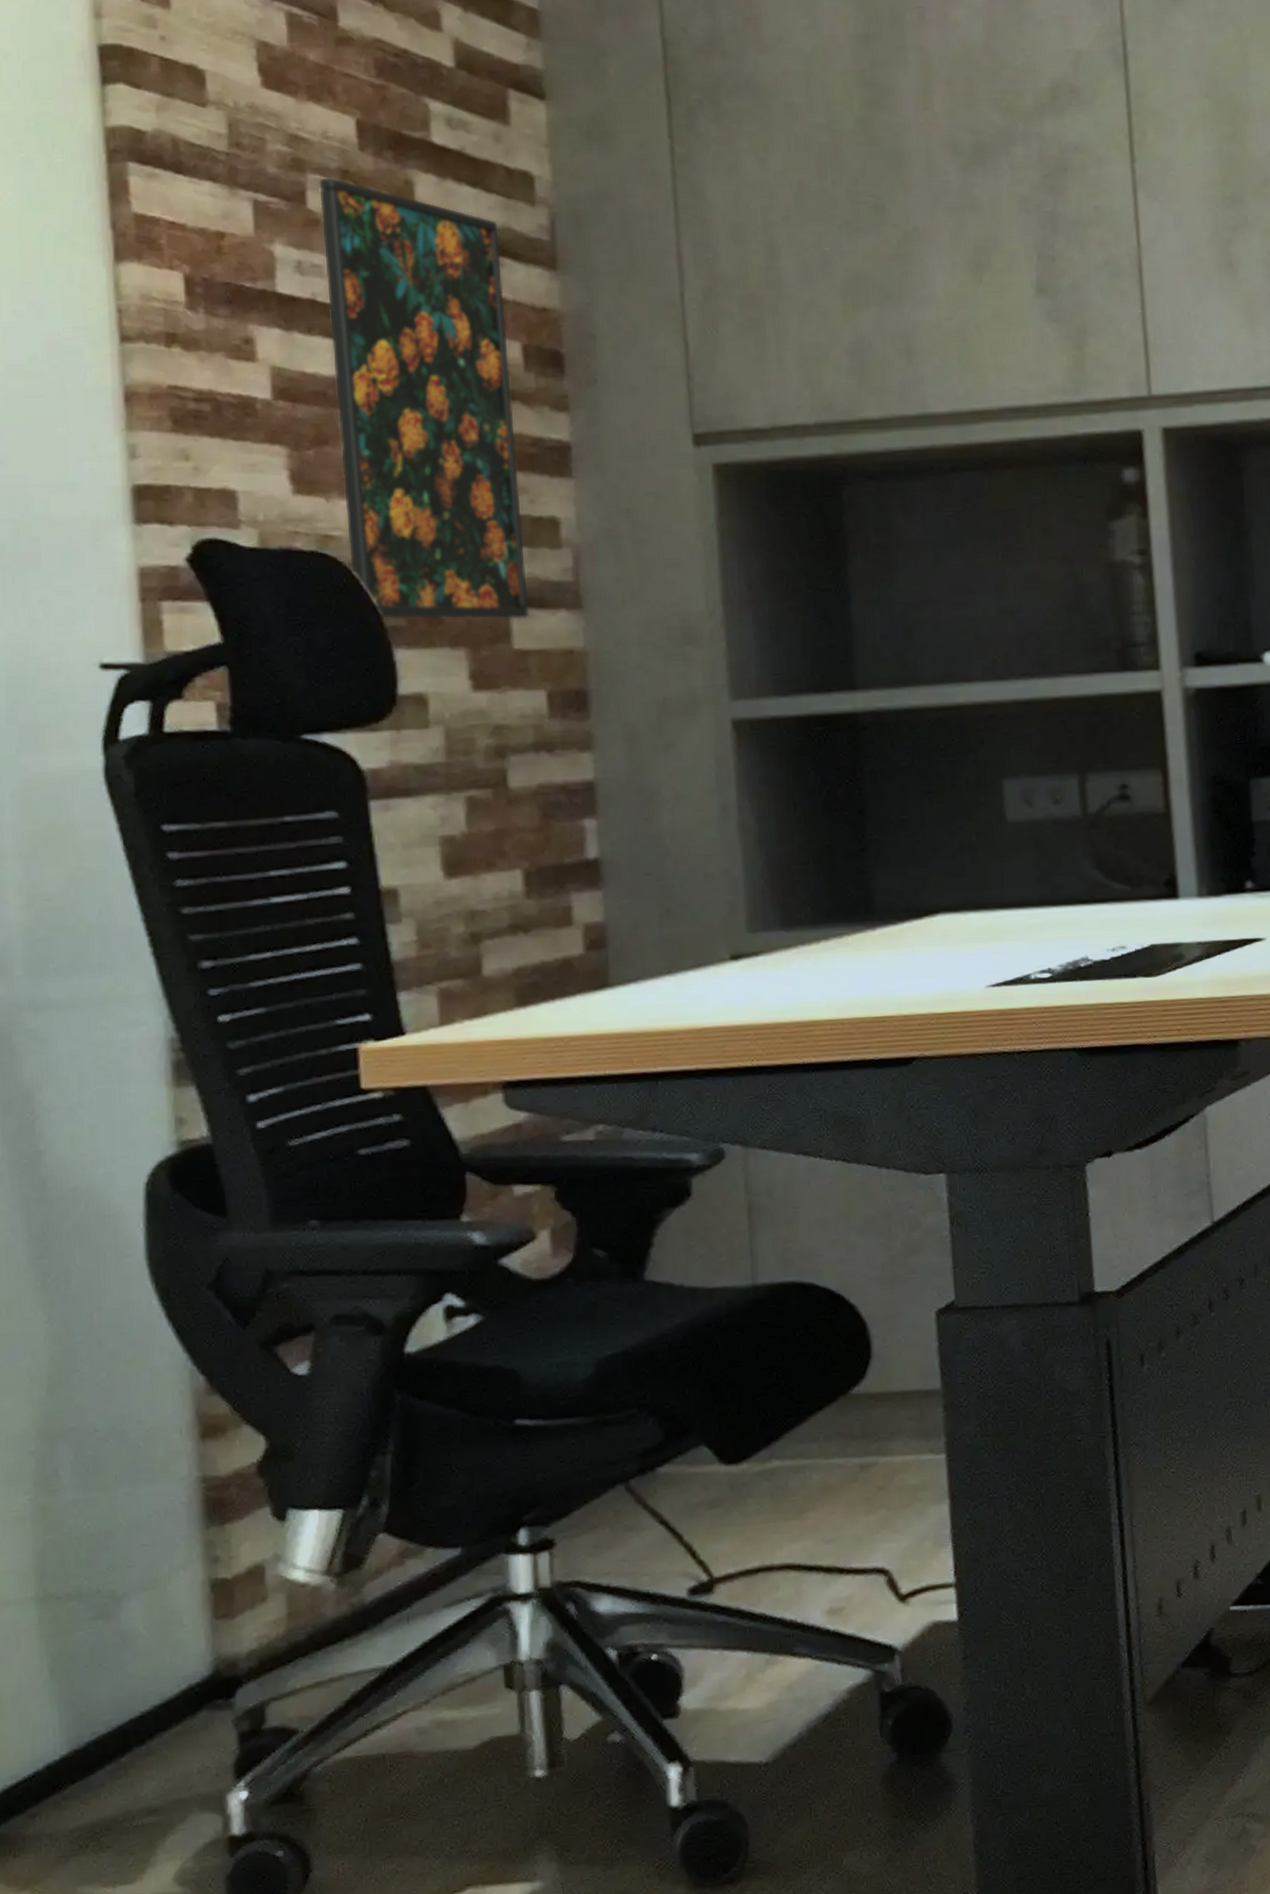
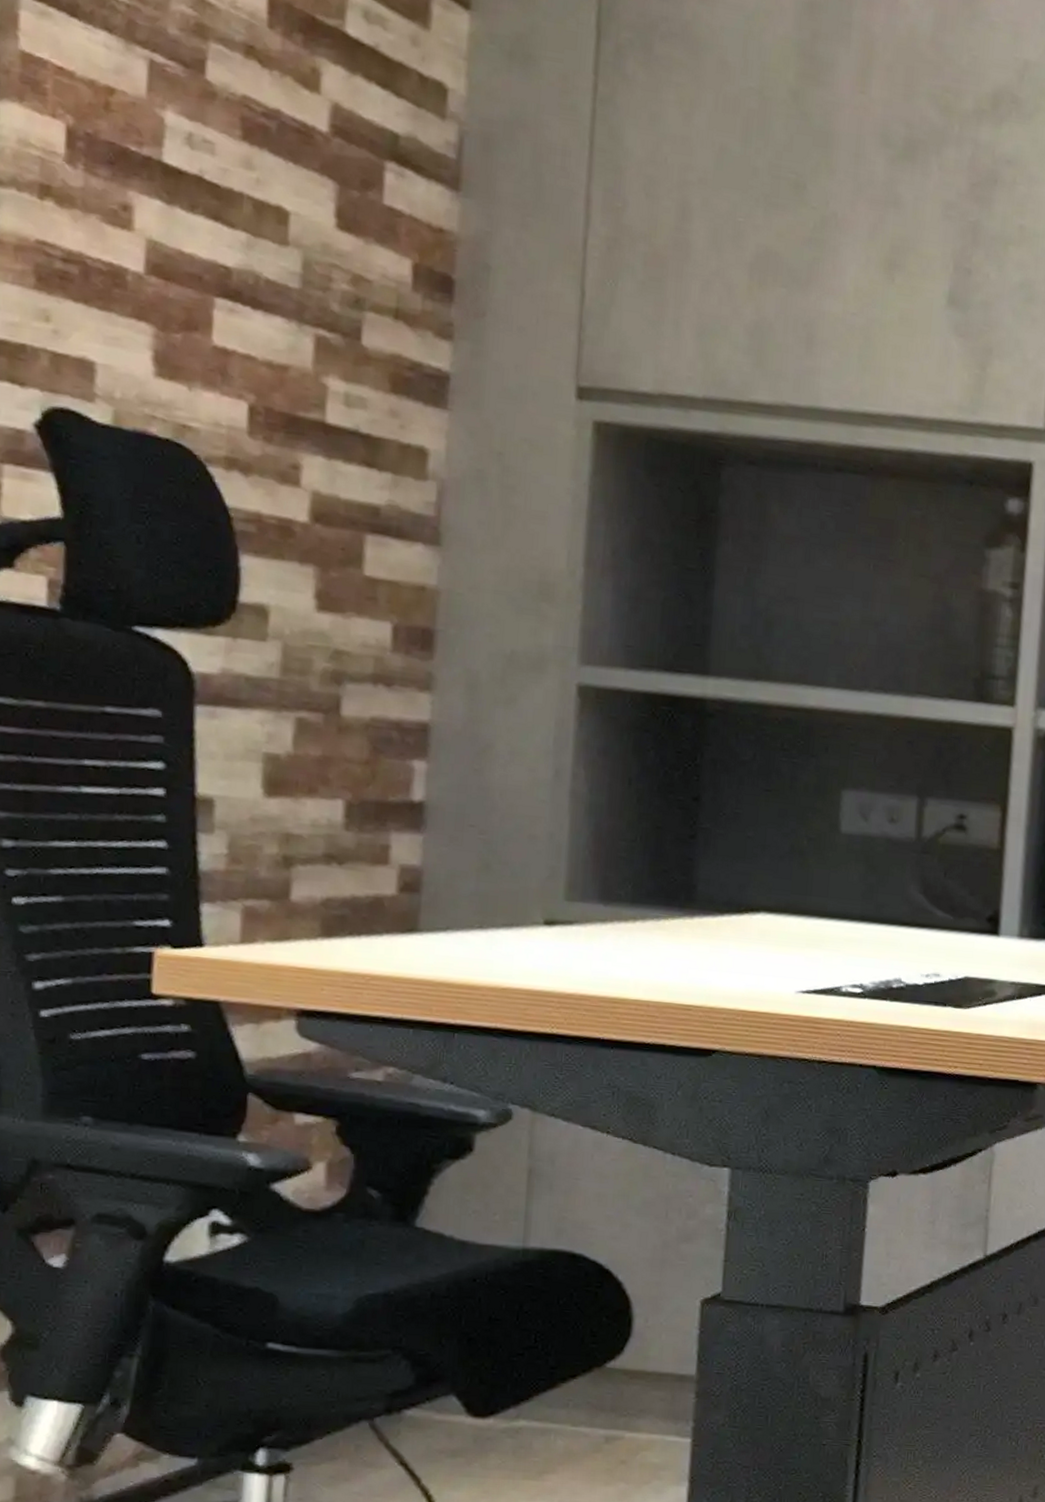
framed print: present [319,177,529,619] -> none [205,50,404,546]

